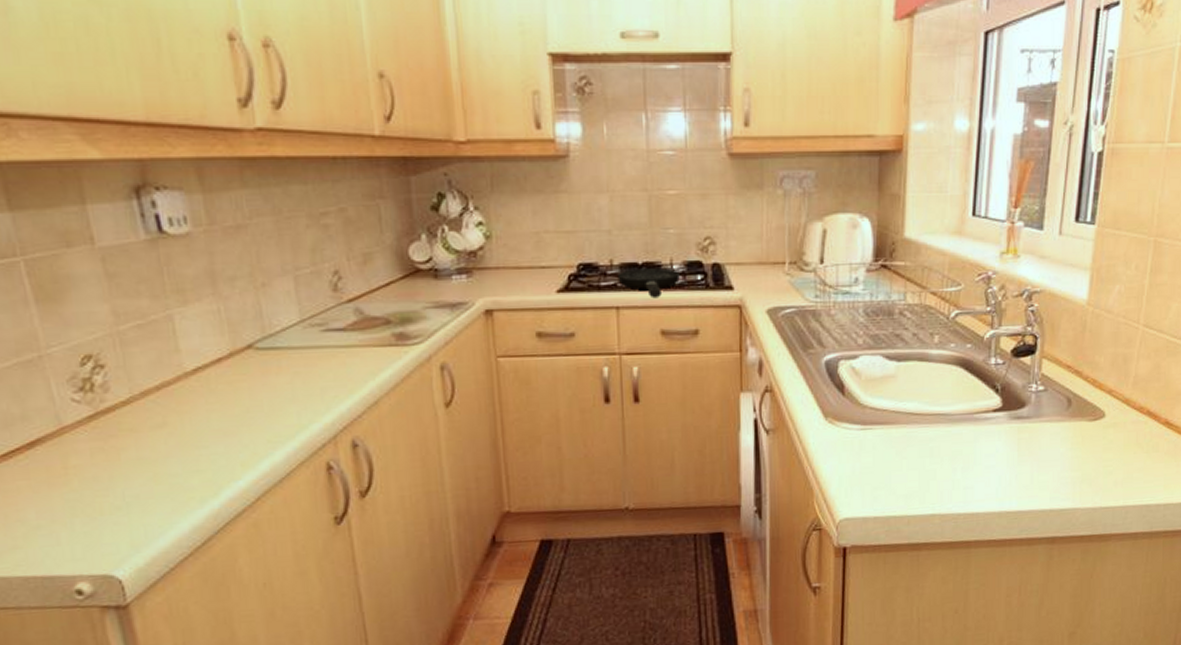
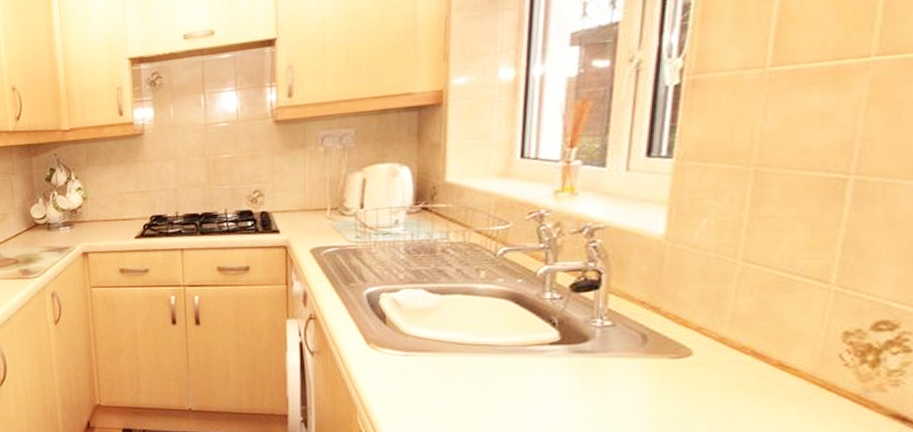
frying pan: present [617,268,681,299] -> none [182,217,234,242]

